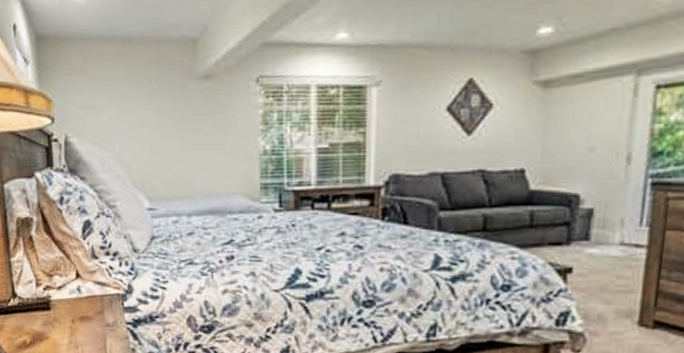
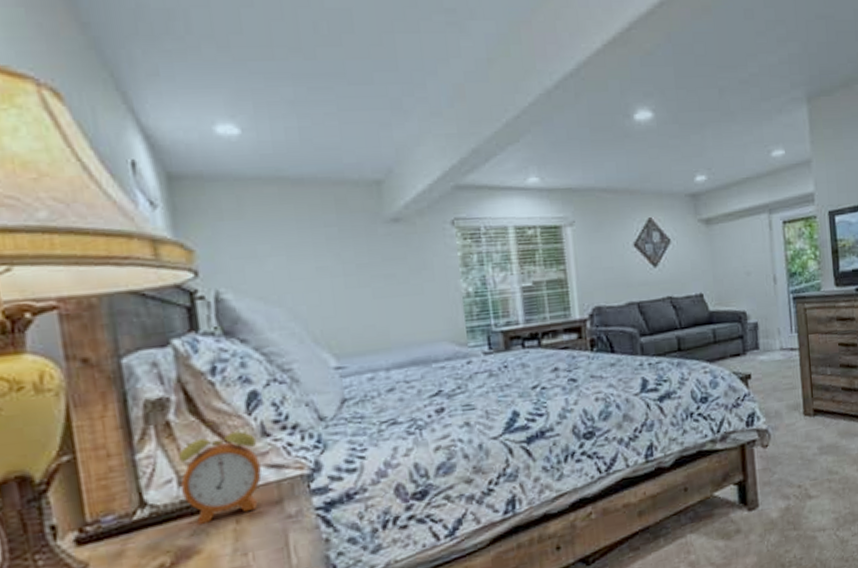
alarm clock: none [36,241,90,319] -> present [177,419,262,526]

